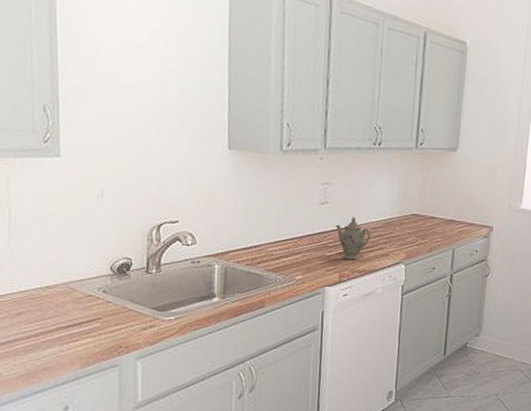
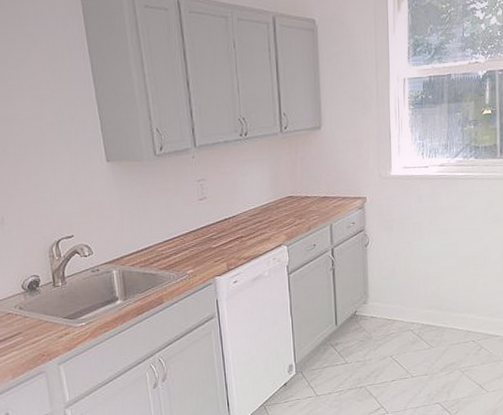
teapot: present [335,217,371,261] -> none [216,207,251,249]

